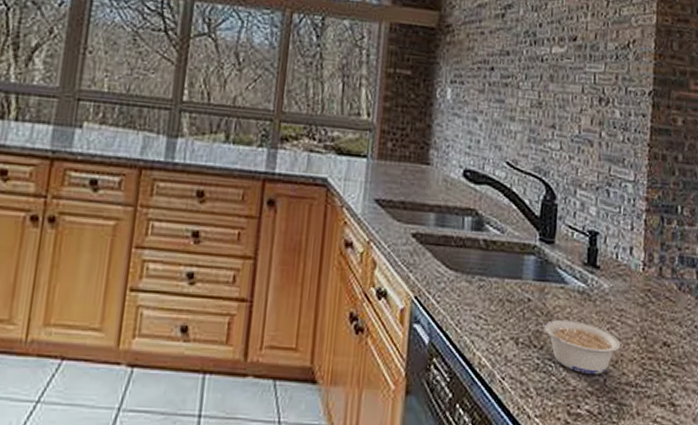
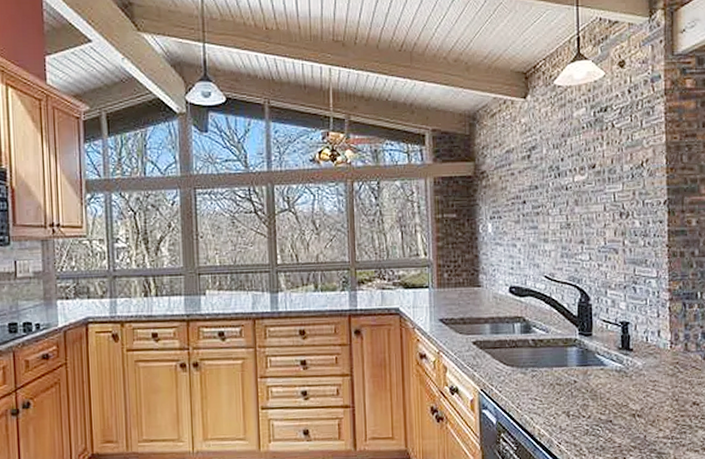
legume: present [544,319,621,375] -> none [590,393,657,434]

